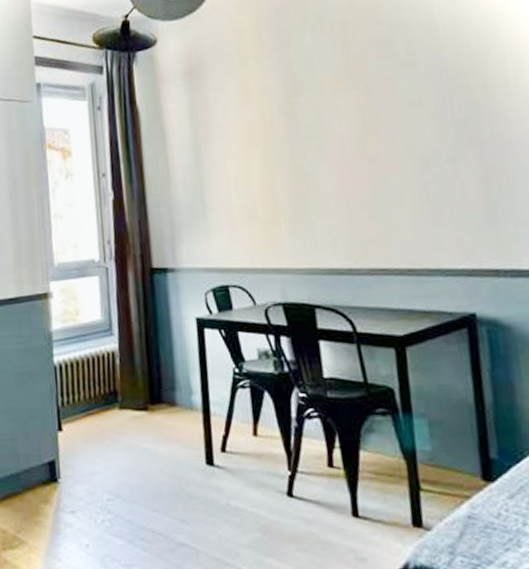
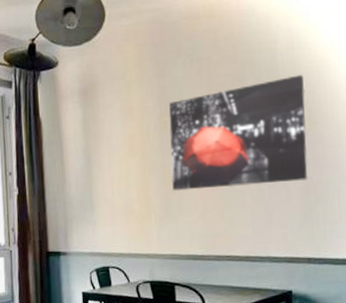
wall art: none [296,33,487,188] -> present [169,74,307,191]

